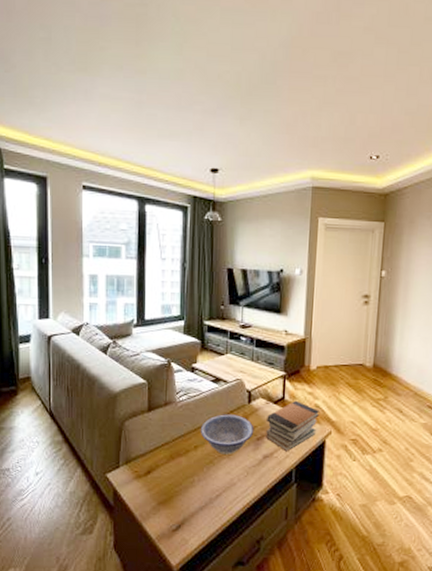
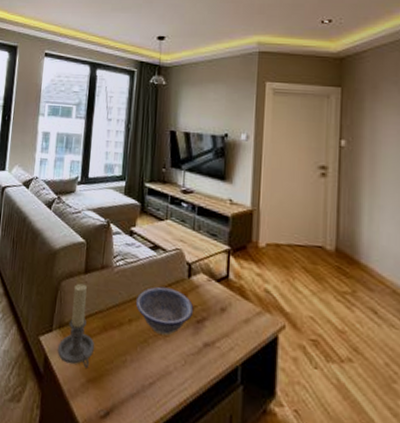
candle holder: none [126,421,164,494] -> present [57,283,95,368]
book stack: present [265,400,319,452] -> none [207,280,270,343]

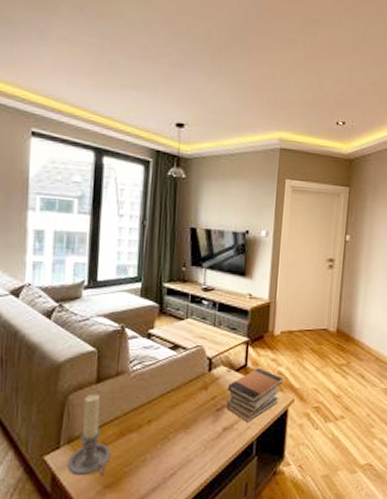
decorative bowl: present [136,286,194,336] -> none [156,384,214,428]
book stack: none [207,280,270,343] -> present [226,367,282,423]

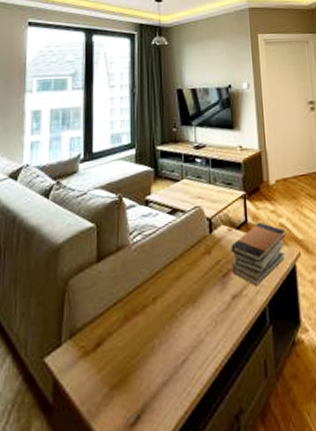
candle holder: present [67,394,111,476] -> none [69,274,117,378]

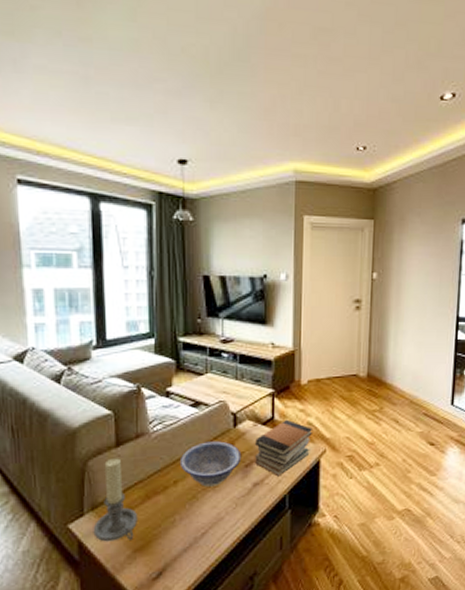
candle holder: none [69,274,117,378] -> present [93,458,139,542]
decorative bowl: none [159,249,219,303] -> present [181,441,242,487]

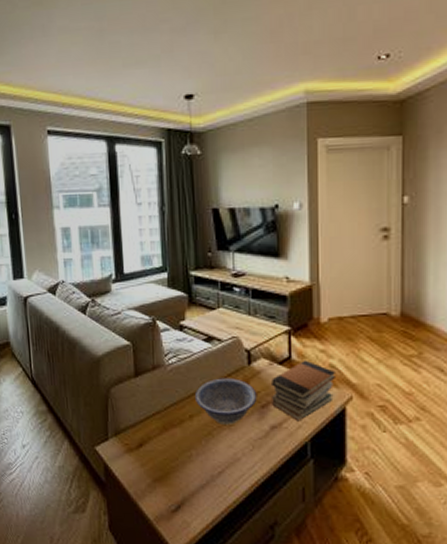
candle holder: present [93,458,139,542] -> none [116,387,157,469]

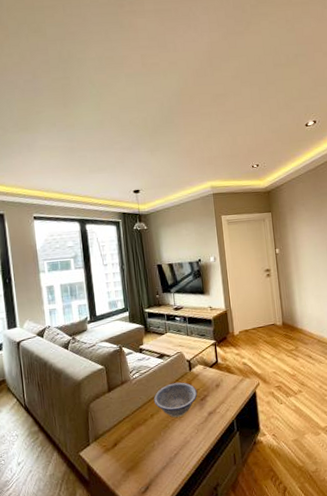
book stack: present [270,359,335,422] -> none [205,362,248,406]

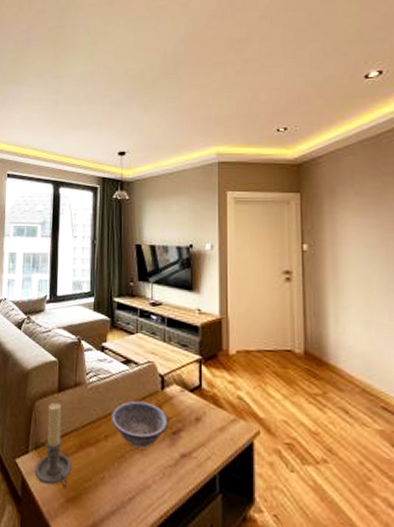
candle holder: none [97,400,128,465] -> present [34,402,72,488]

